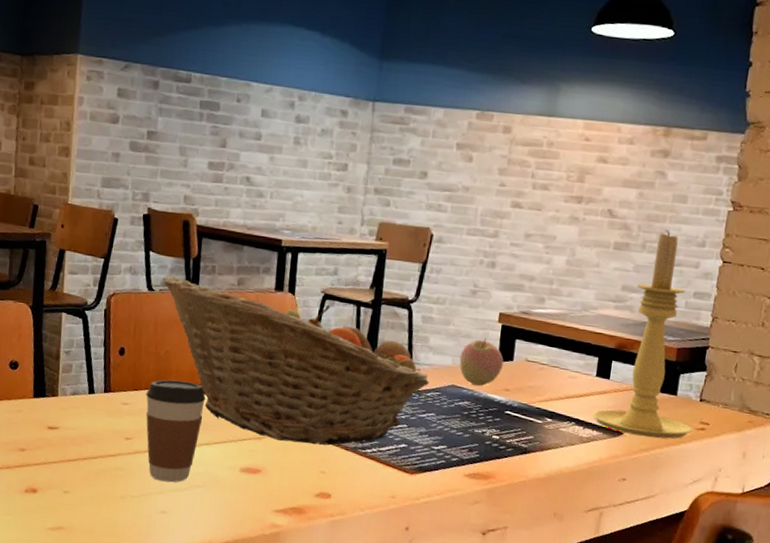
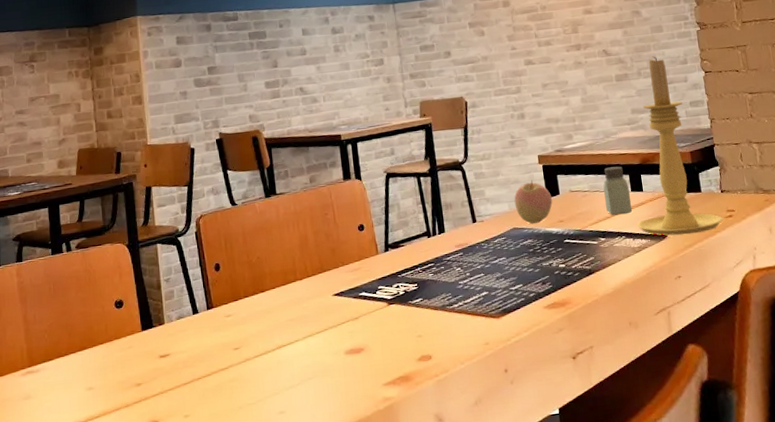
coffee cup: present [146,379,206,483] -> none [246,280,302,383]
fruit basket: present [162,275,429,445] -> none [242,182,494,316]
saltshaker: none [562,343,595,399] -> present [603,166,633,216]

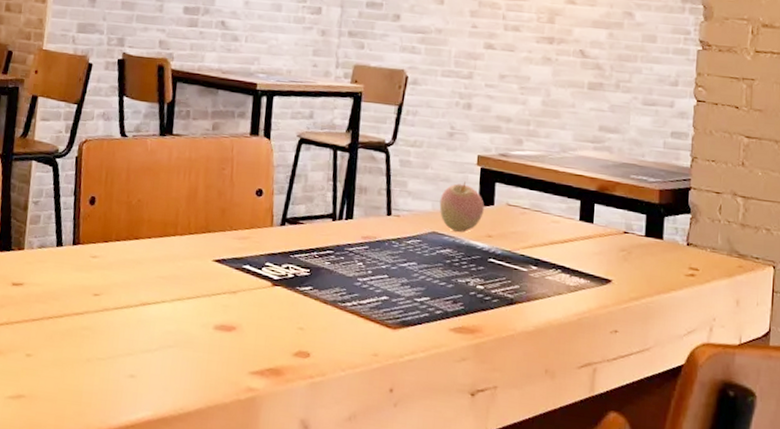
saltshaker: present [603,166,633,216] -> none [545,186,578,245]
candle holder: present [637,56,723,236] -> none [578,69,683,287]

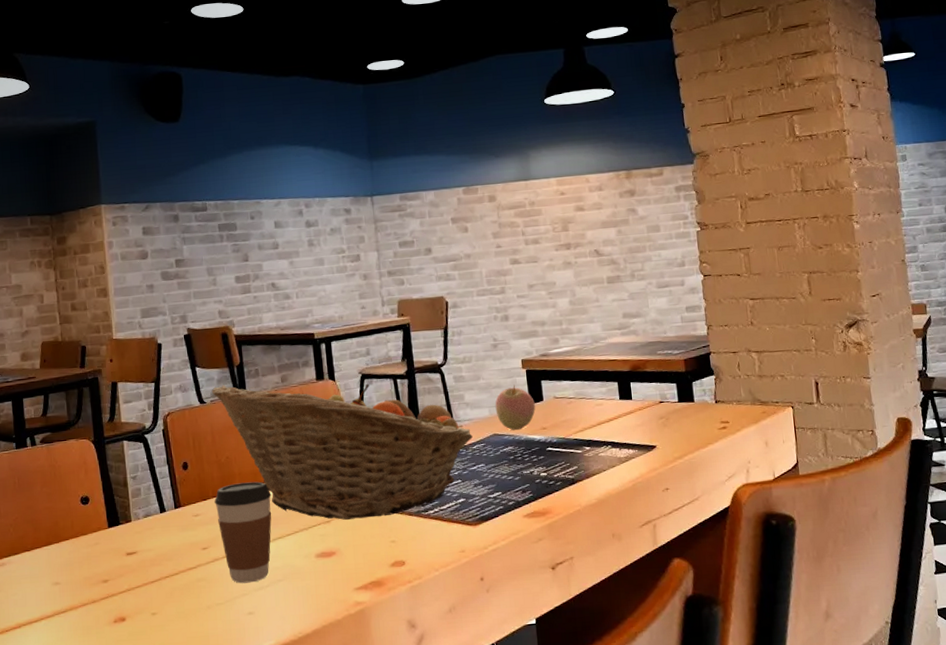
coffee cup: none [115,230,179,343] -> present [214,481,272,584]
fruit basket: none [135,121,409,299] -> present [211,383,473,520]

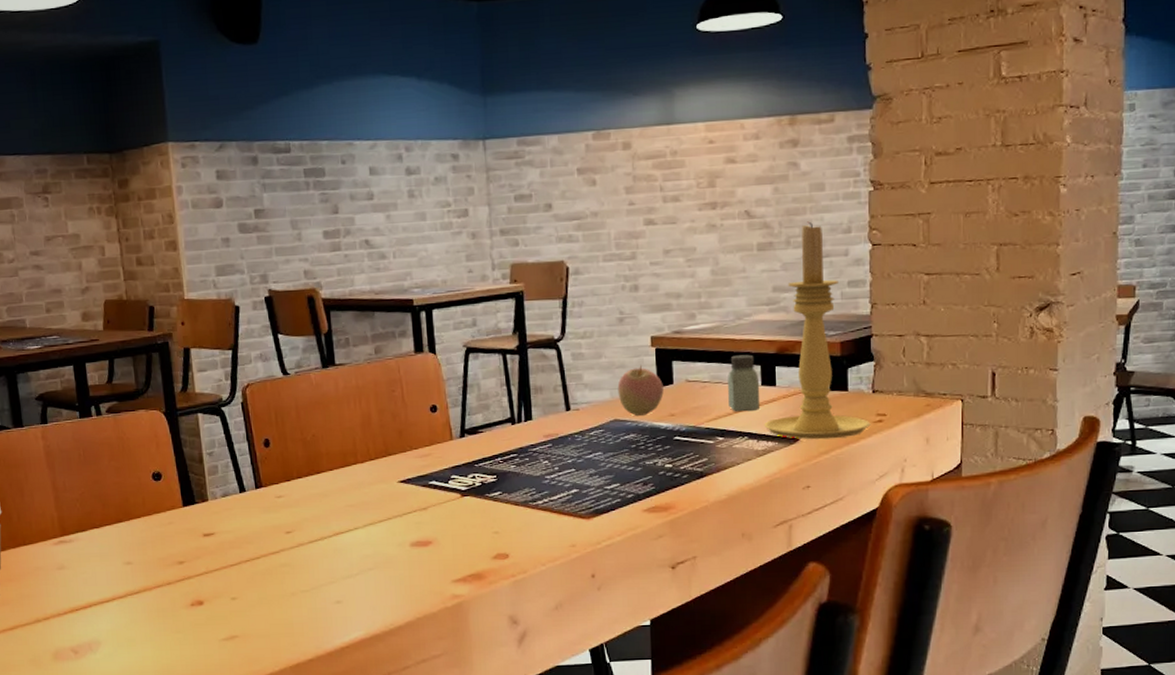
fruit basket: present [211,383,473,520] -> none [296,355,590,507]
coffee cup: present [214,481,272,584] -> none [299,463,363,571]
saltshaker: none [590,373,620,424] -> present [728,354,761,412]
candle holder: none [624,257,717,446] -> present [764,221,871,440]

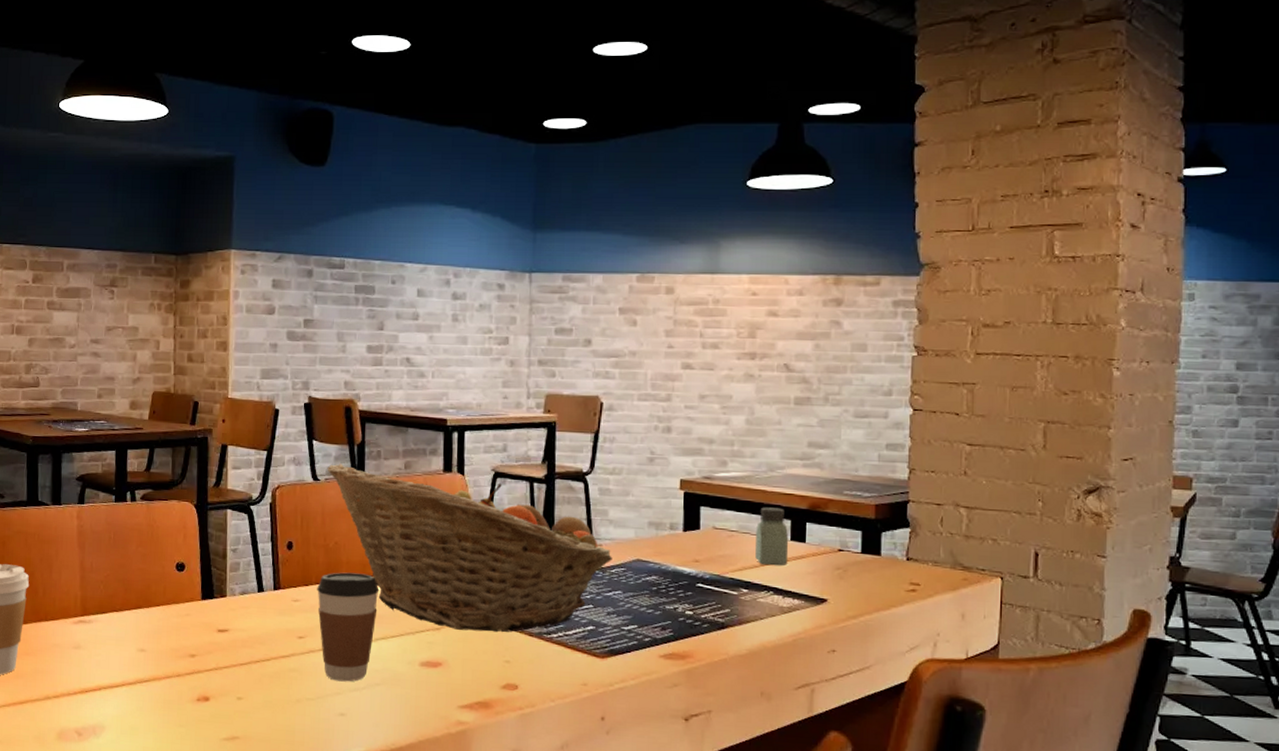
fruit basket: none [296,355,590,507] -> present [327,463,612,633]
coffee cup: none [299,463,363,571] -> present [317,572,380,682]
apple: present [617,365,664,416] -> none [642,507,689,558]
candle holder: present [764,221,871,440] -> none [790,380,903,604]

